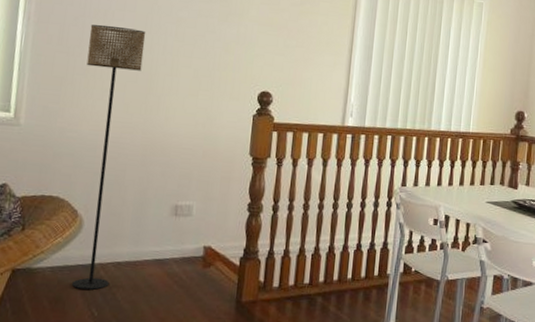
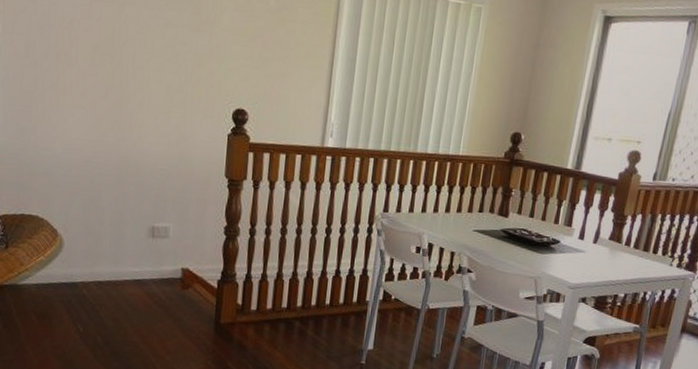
floor lamp: present [72,24,146,290] -> none [55,35,114,307]

